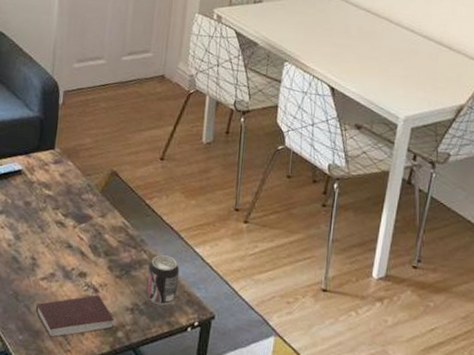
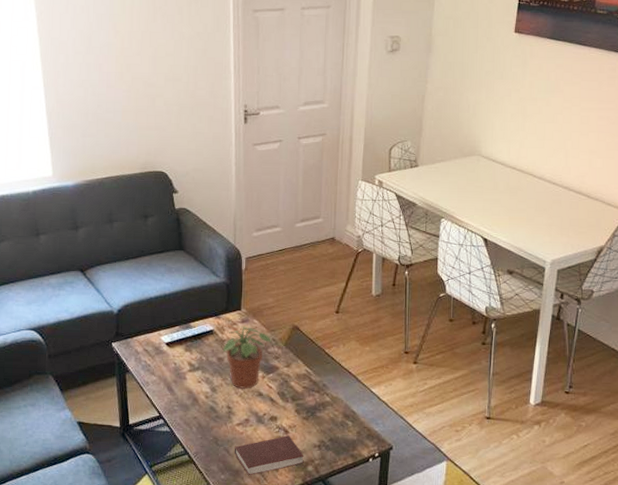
potted plant: none [31,168,86,240] -> present [223,326,271,390]
beverage can: present [146,255,180,306] -> none [330,397,359,441]

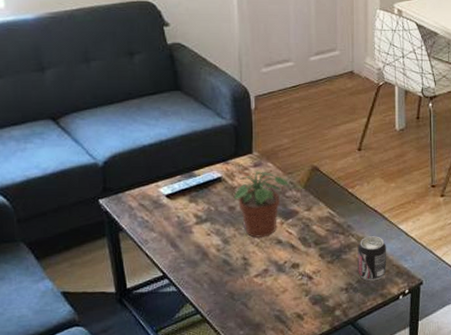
book: present [234,435,304,475] -> none [253,282,331,327]
beverage can: none [330,397,359,441] -> present [357,236,387,281]

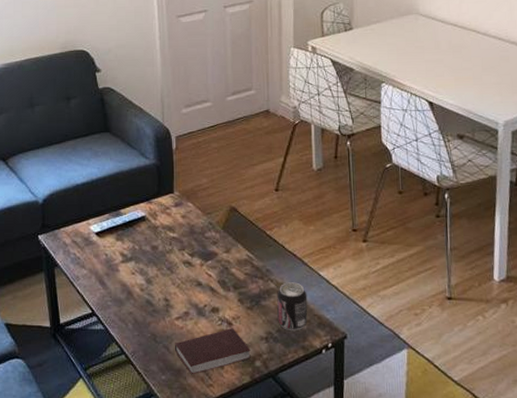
potted plant: present [234,171,289,238] -> none [157,211,208,280]
book: none [253,282,331,327] -> present [174,328,251,374]

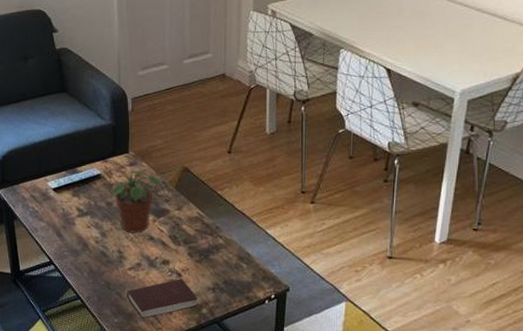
potted plant: none [157,211,208,280] -> present [112,170,161,234]
beverage can: present [277,282,308,332] -> none [225,239,254,283]

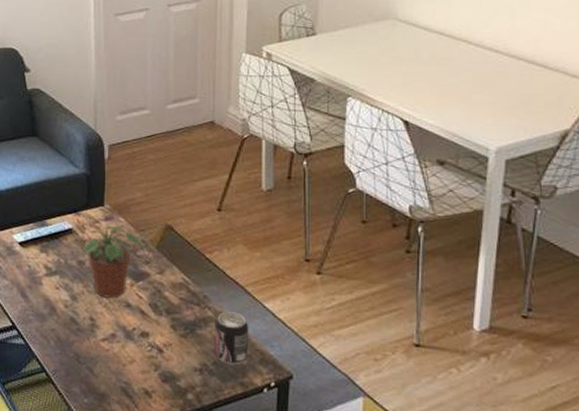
book: present [126,279,198,318] -> none [98,355,182,401]
beverage can: none [225,239,254,283] -> present [214,311,249,366]

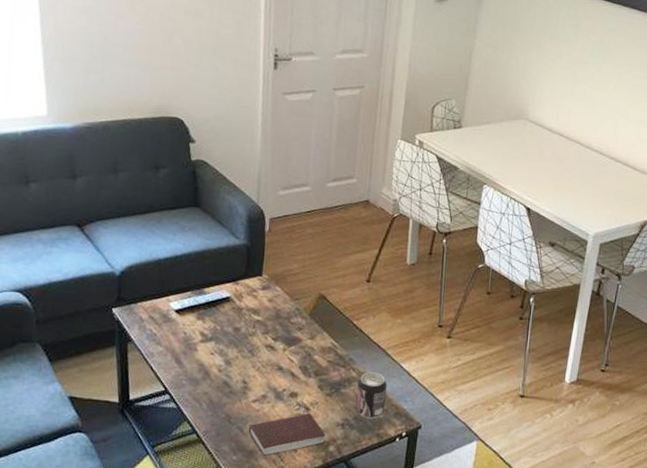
potted plant: present [84,225,140,299] -> none [240,294,295,363]
book: none [98,355,182,401] -> present [248,413,326,456]

